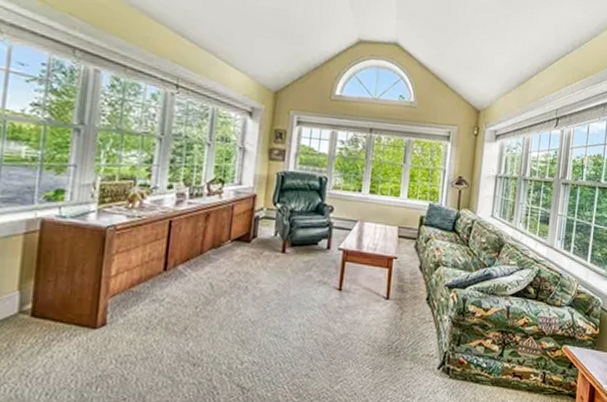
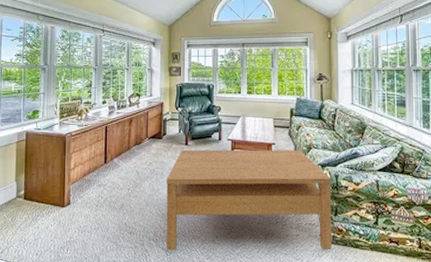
coffee table: none [242,259,458,387] -> present [166,149,333,250]

